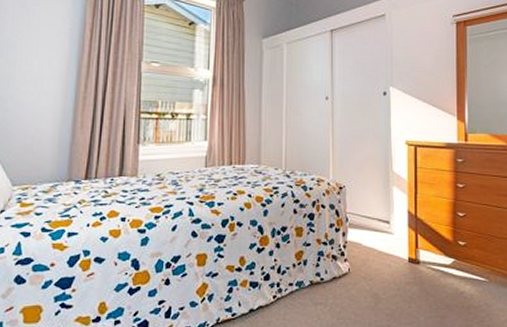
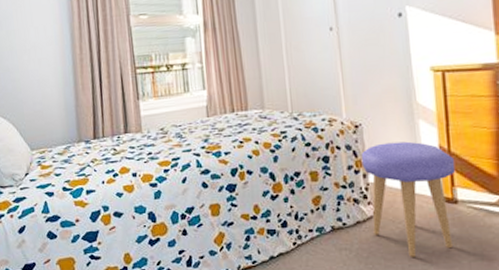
stool: none [342,205,420,313] -> present [361,141,456,257]

